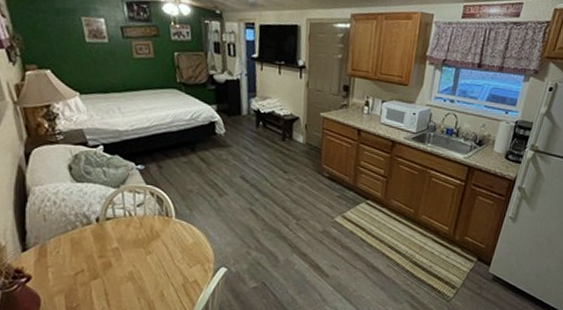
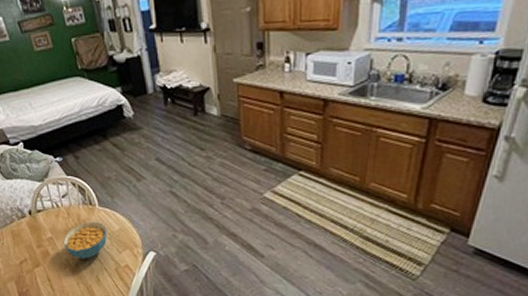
cereal bowl: none [129,233,181,273] -> present [63,221,108,259]

